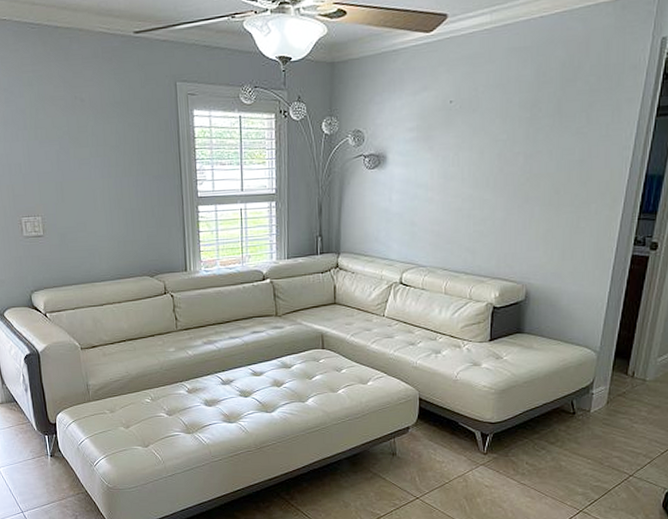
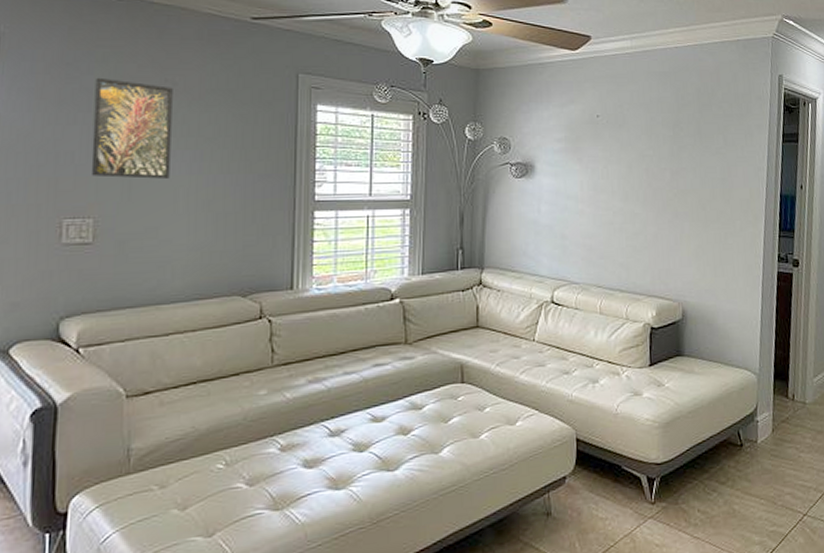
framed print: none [26,99,89,183] -> present [91,77,173,179]

